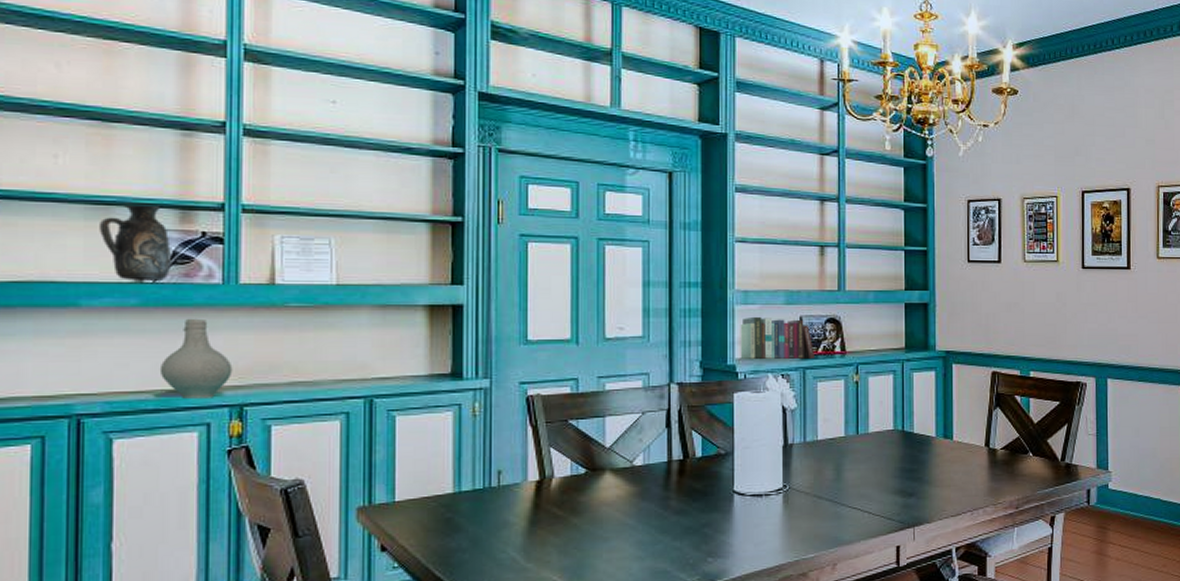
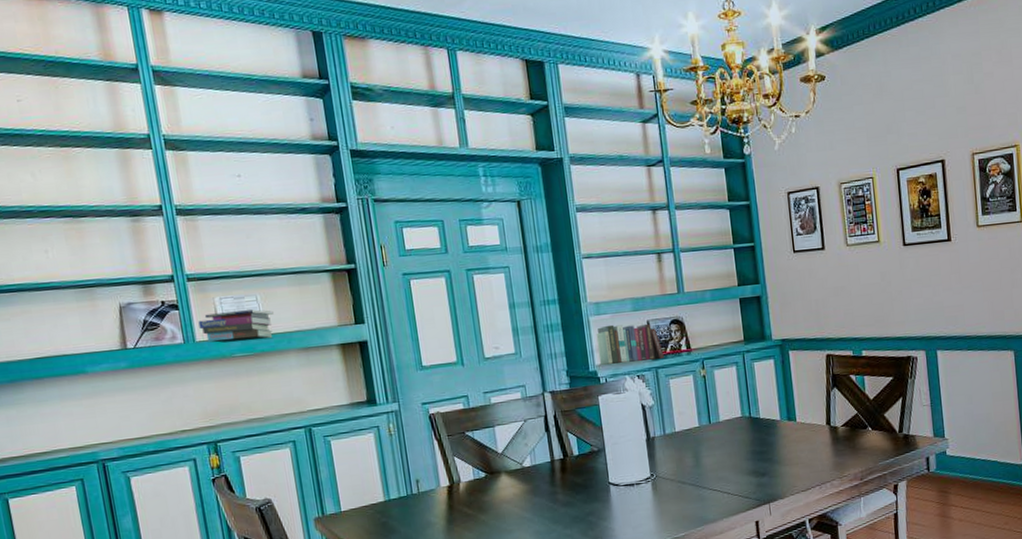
decorative vase: present [100,202,172,281] -> none [87,282,145,348]
ceramic jug: present [159,318,233,399] -> none [151,373,204,441]
books: none [247,253,349,290] -> present [198,309,274,344]

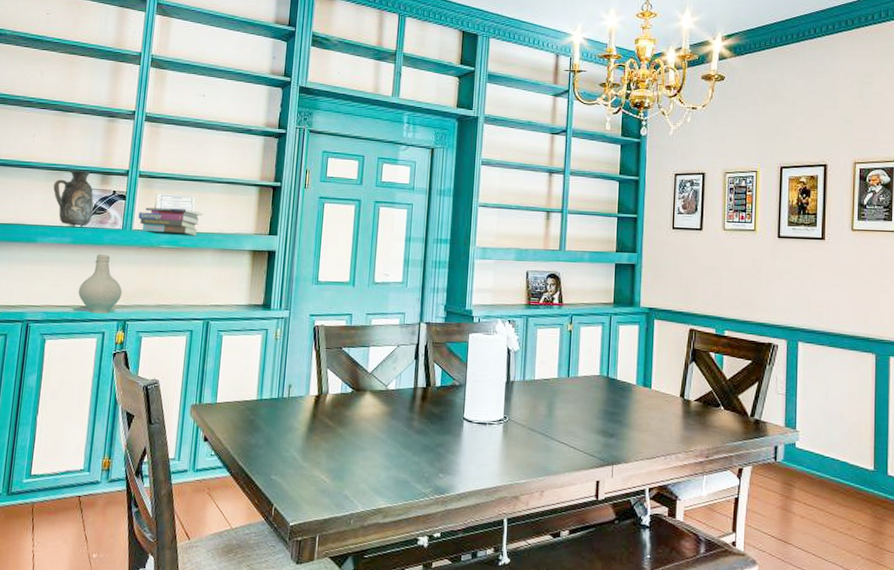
decorative vase: none [87,282,145,348] -> present [53,169,94,226]
ceramic jug: none [151,373,204,441] -> present [78,254,123,314]
books: present [596,323,664,366] -> none [476,269,537,309]

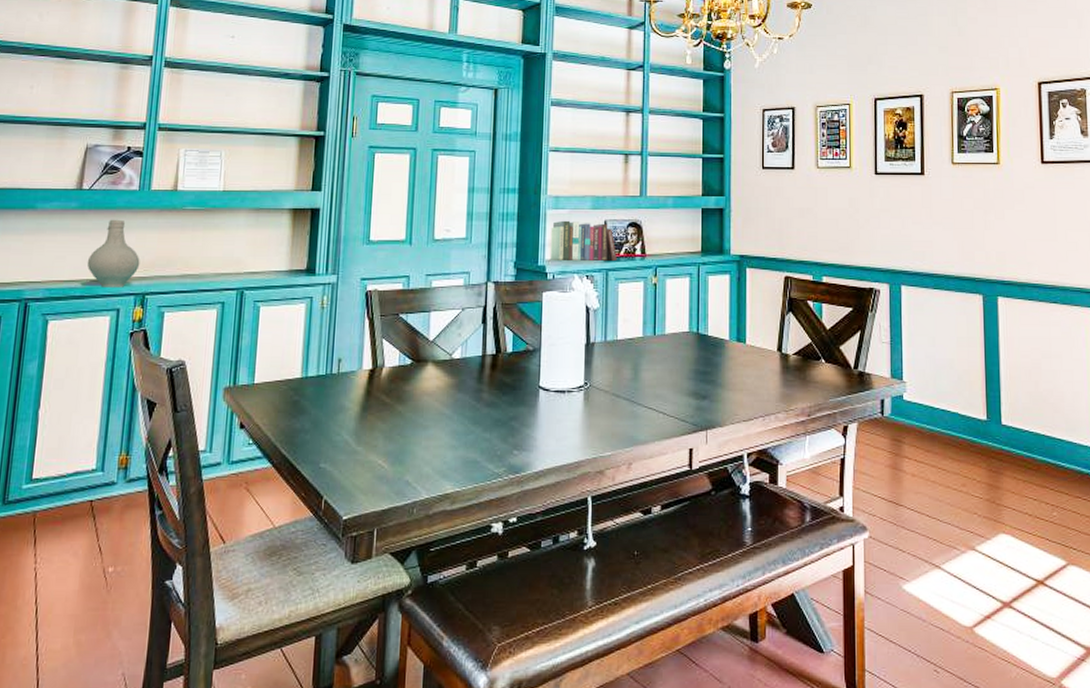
decorative vase: present [53,169,94,226] -> none [56,123,105,188]
books: present [138,207,203,237] -> none [158,164,234,196]
books: none [476,269,537,309] -> present [549,220,617,262]

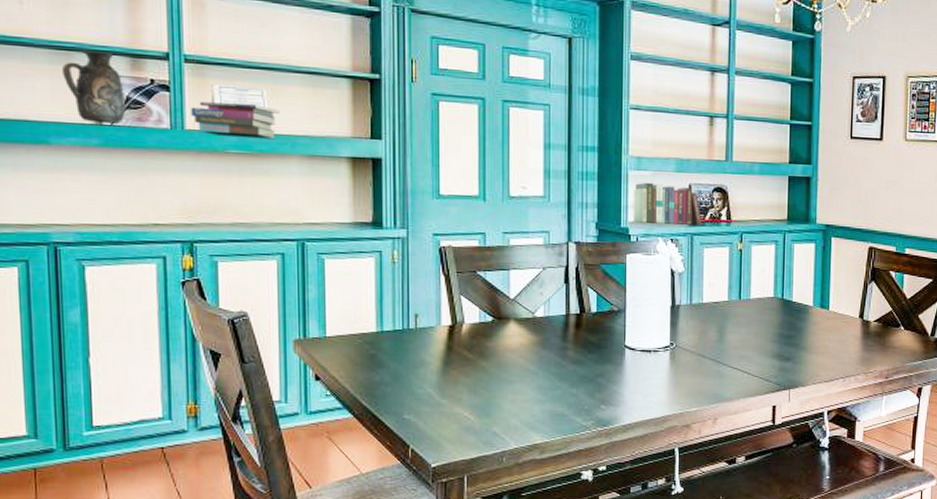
decorative vase: none [56,123,105,188] -> present [62,49,127,124]
ceramic jug: present [87,219,140,287] -> none [120,159,183,234]
books: none [158,164,234,196] -> present [191,102,280,140]

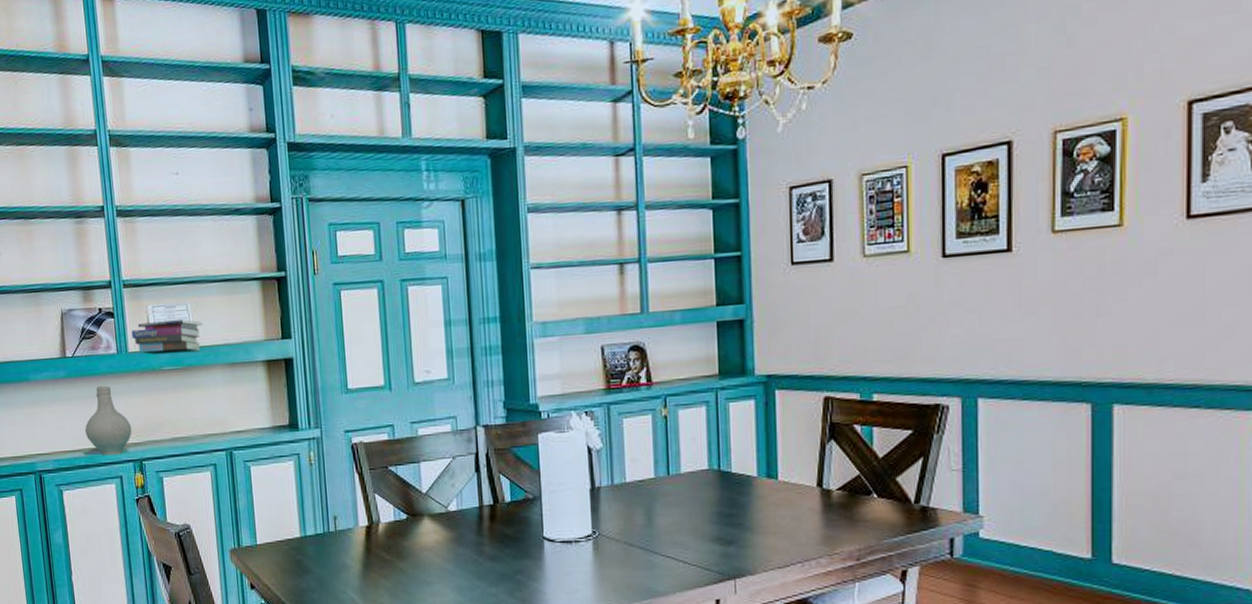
decorative vase: present [62,49,127,124] -> none [33,287,83,356]
ceramic jug: none [120,159,183,234] -> present [84,385,132,456]
books: present [633,182,702,227] -> none [540,349,619,398]

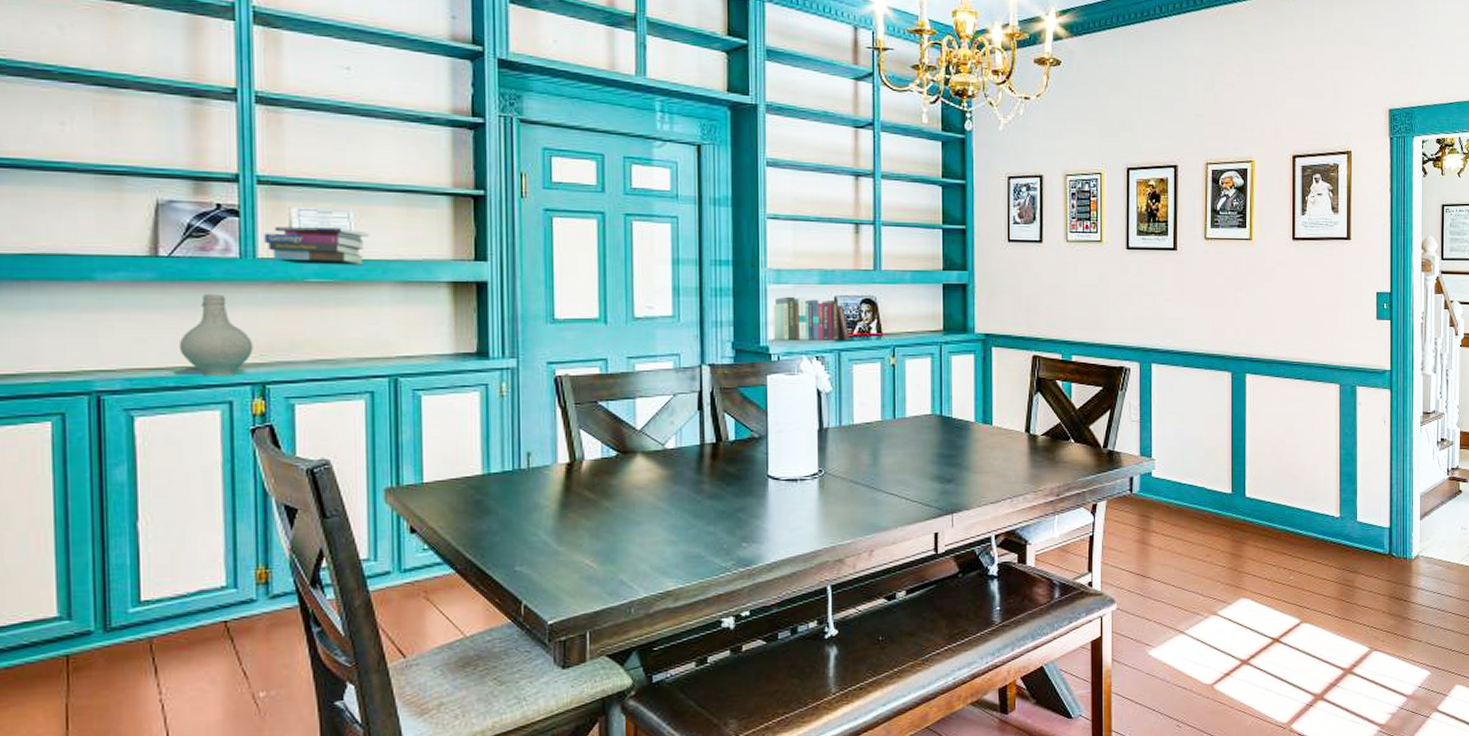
books: none [540,349,619,398] -> present [773,296,850,342]

